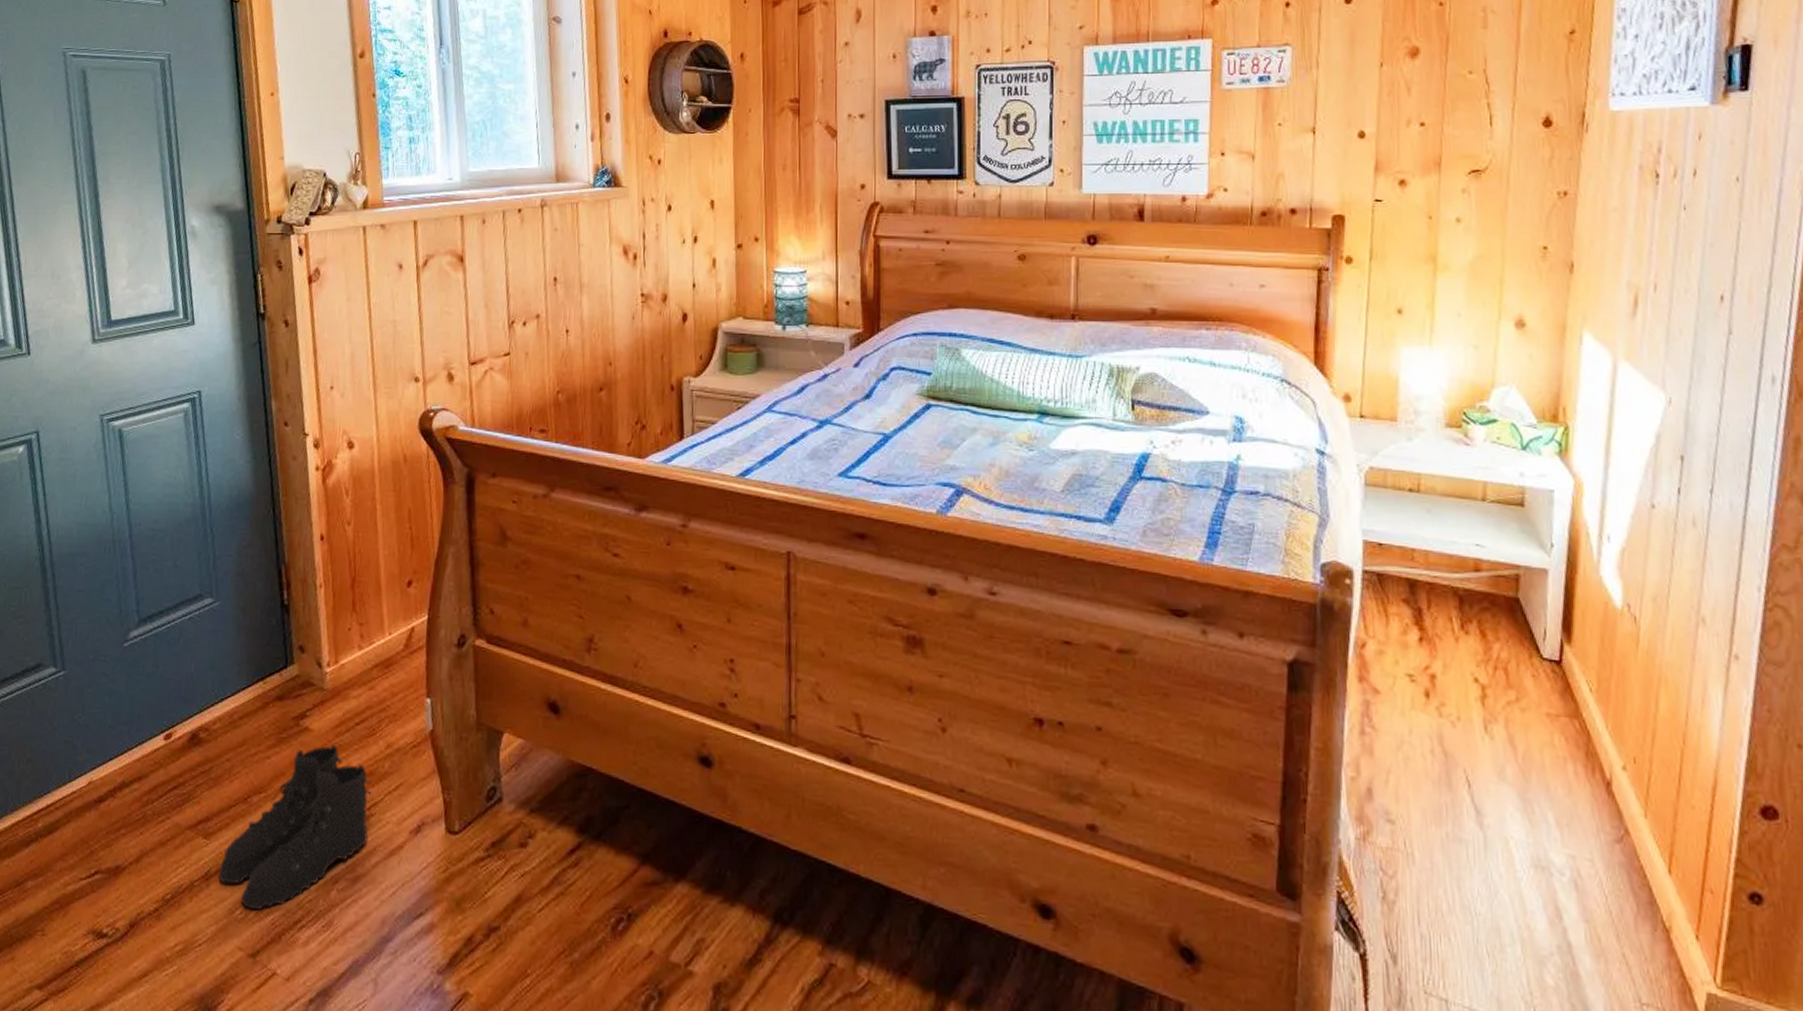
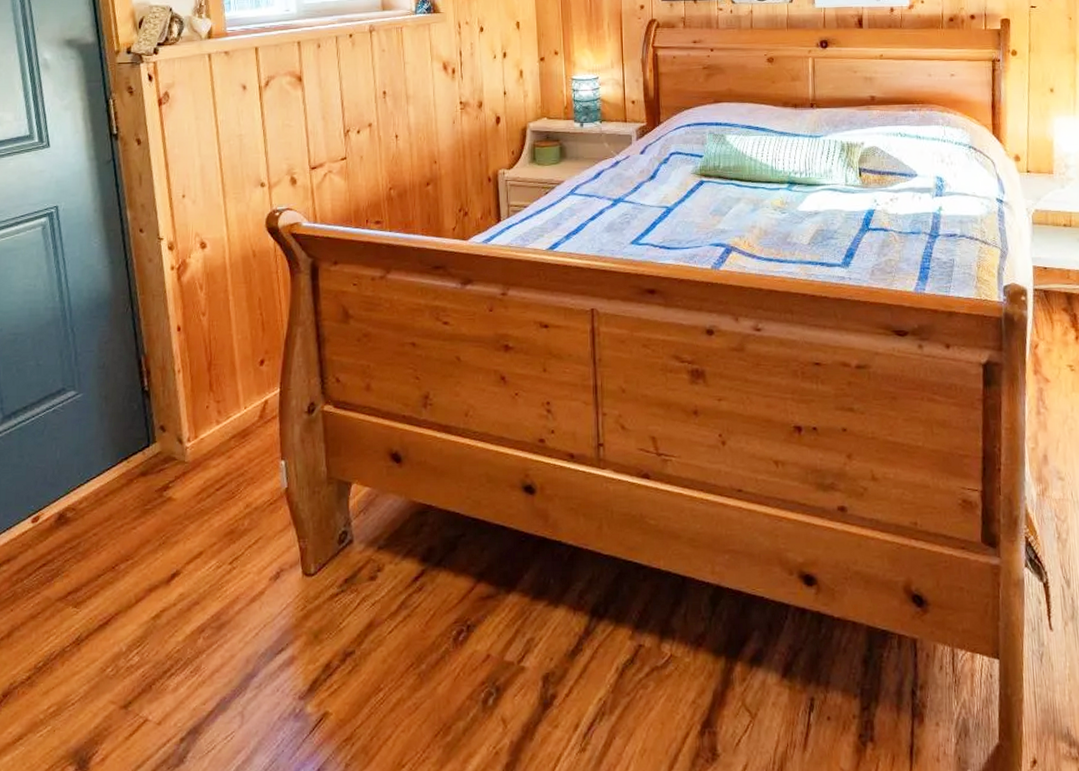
boots: present [218,744,373,910] -> none [88,509,234,665]

